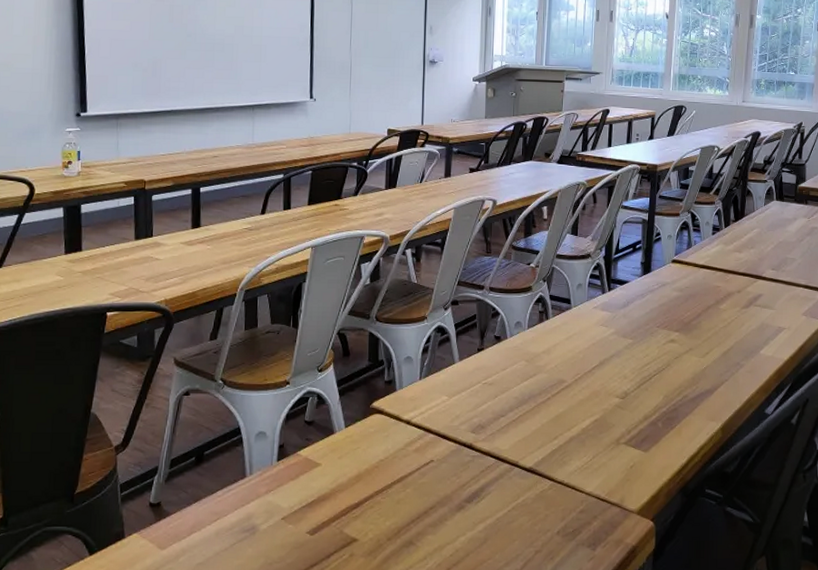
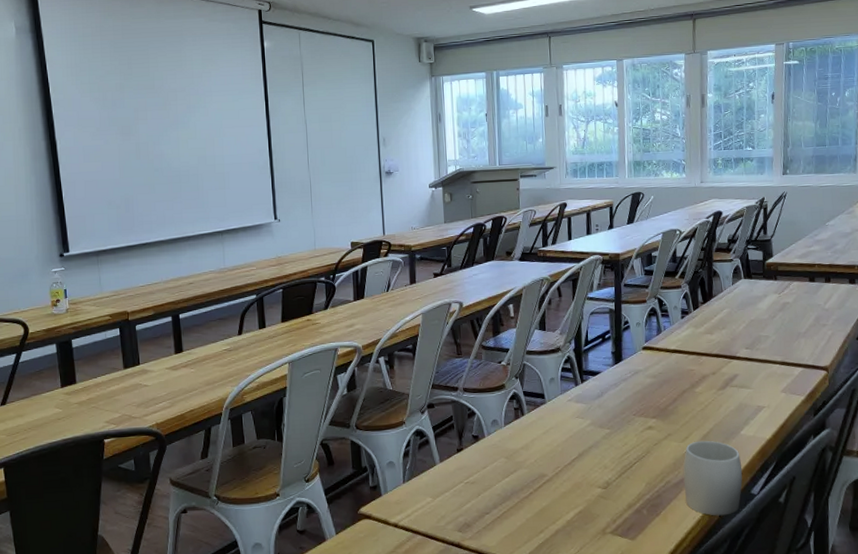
mug: none [700,357,759,433] -> present [682,440,743,516]

